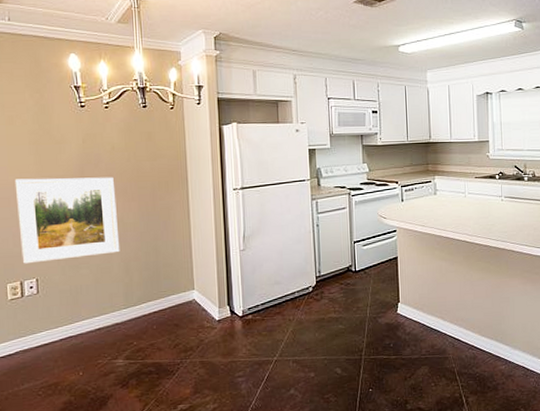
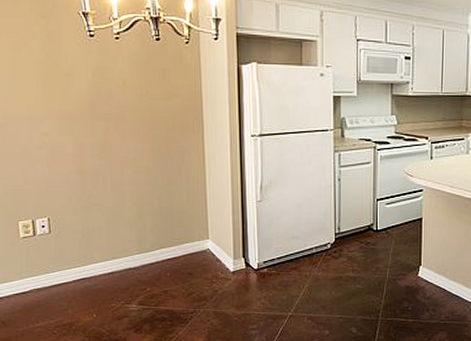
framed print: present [14,177,120,264] -> none [22,112,133,202]

